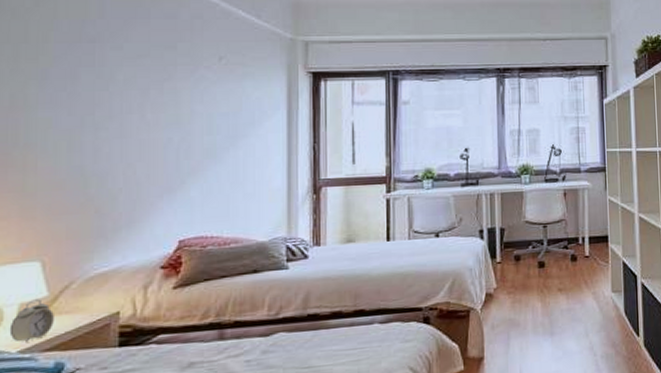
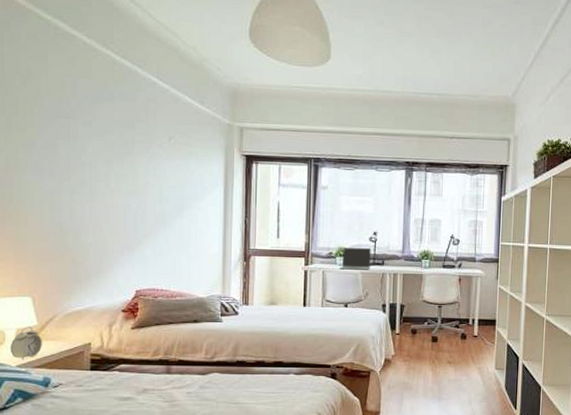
laptop: none [428,167,463,194] -> present [340,248,371,270]

